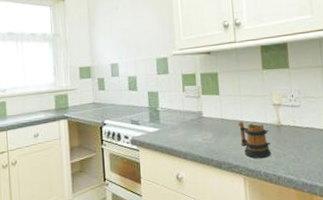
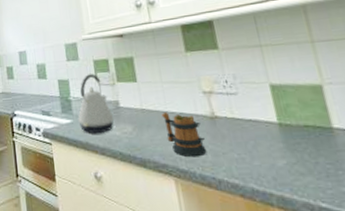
kettle: none [164,87,197,141] -> present [78,74,115,134]

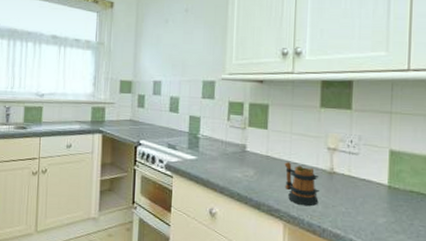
kettle: present [78,74,115,134] -> none [203,114,239,174]

